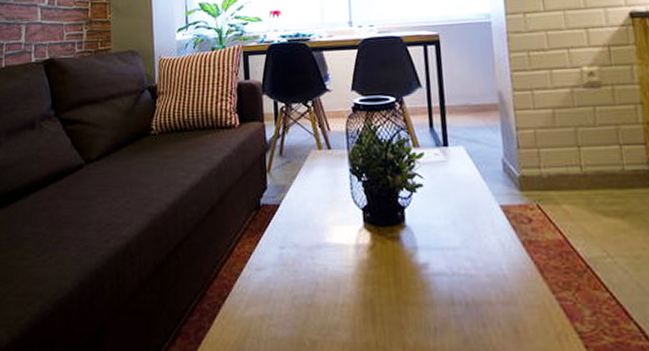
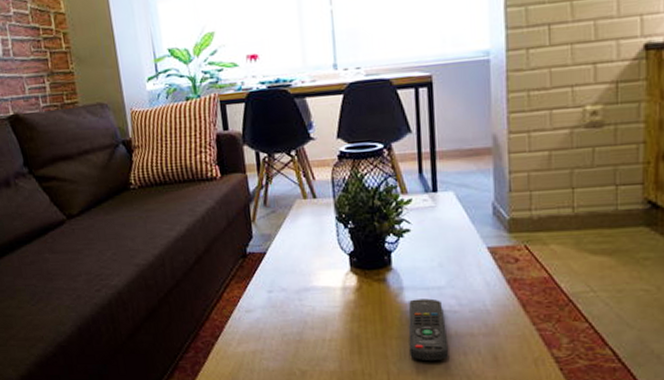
remote control: none [423,260,466,333] -> present [408,298,448,361]

